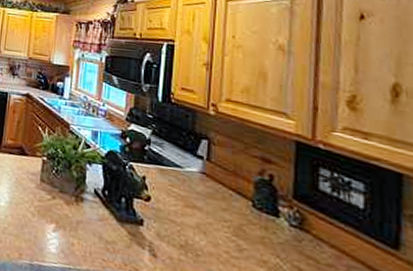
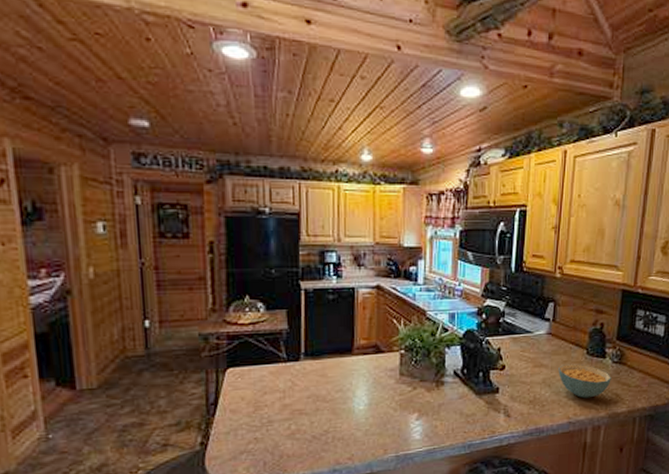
cereal bowl: none [216,212,290,264] -> present [558,364,611,399]

